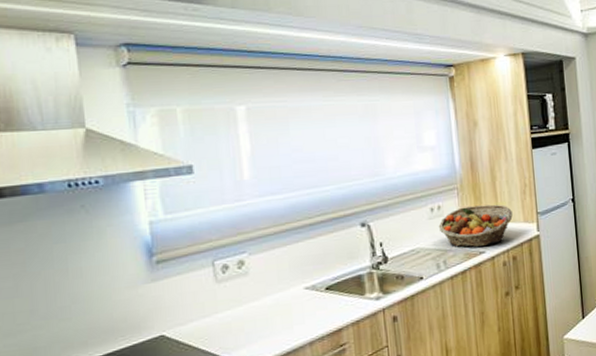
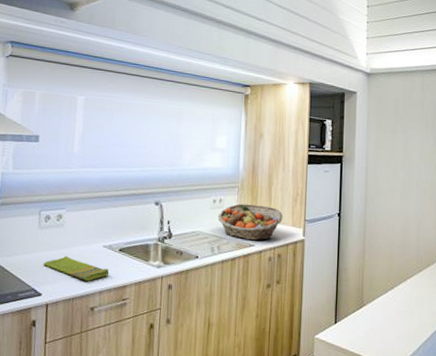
dish towel: none [230,308,318,334] -> present [43,255,109,281]

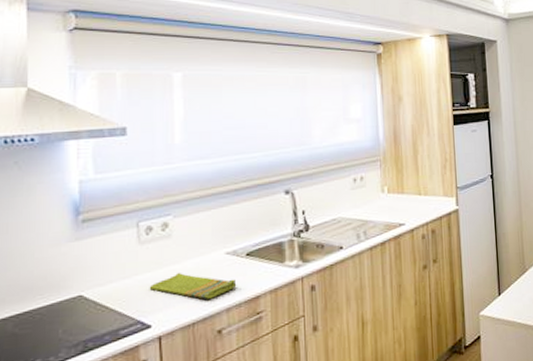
fruit basket: present [217,203,283,241] -> none [360,177,433,219]

